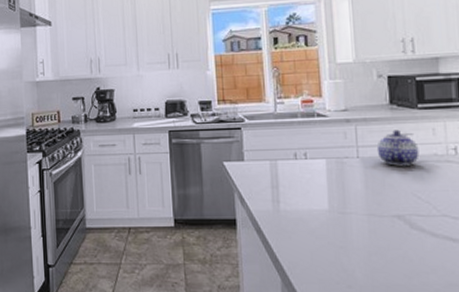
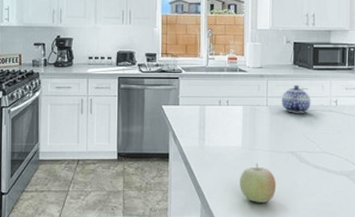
fruit: none [329,230,381,281] -> present [240,163,277,203]

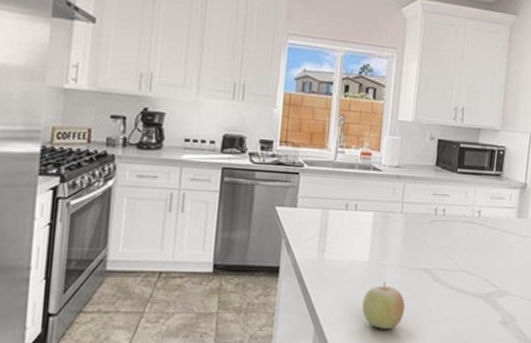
teapot: present [281,85,311,113] -> none [418,190,452,224]

